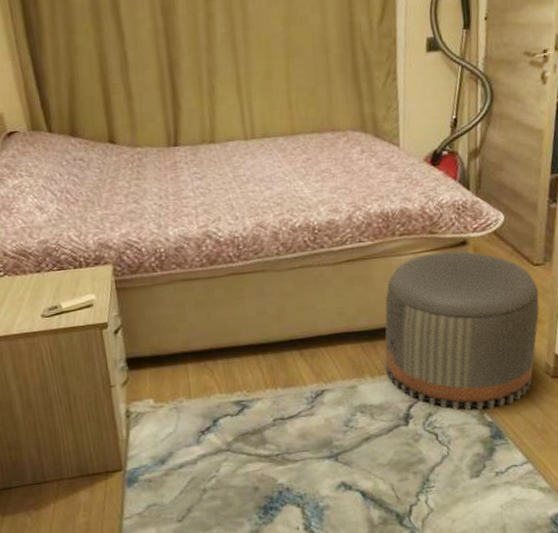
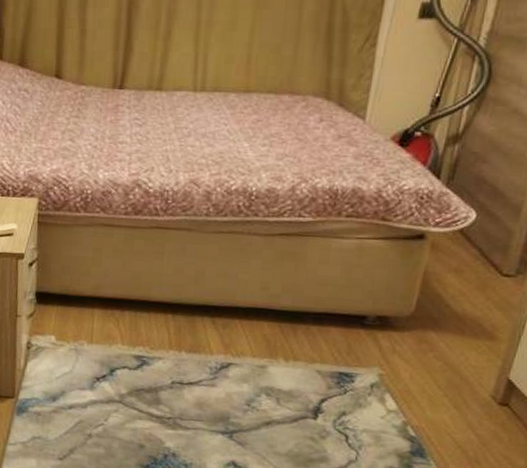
pouf: present [385,251,539,411] -> none [302,242,502,424]

